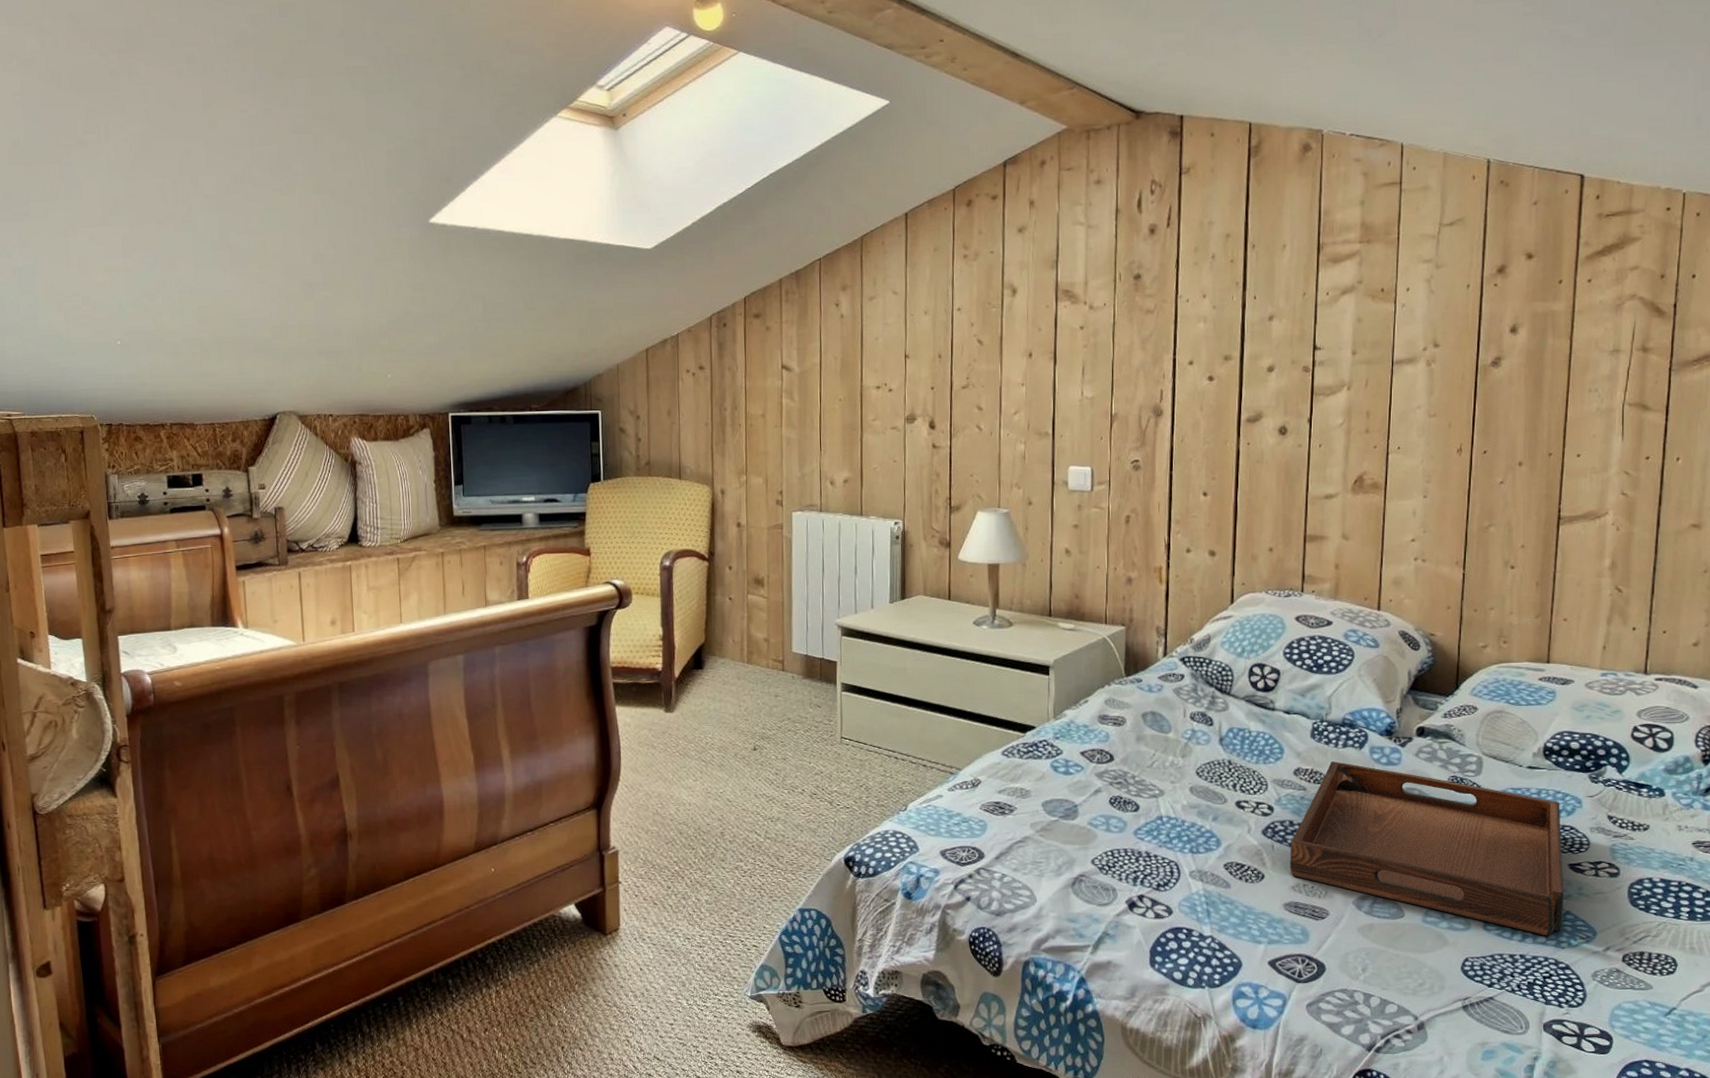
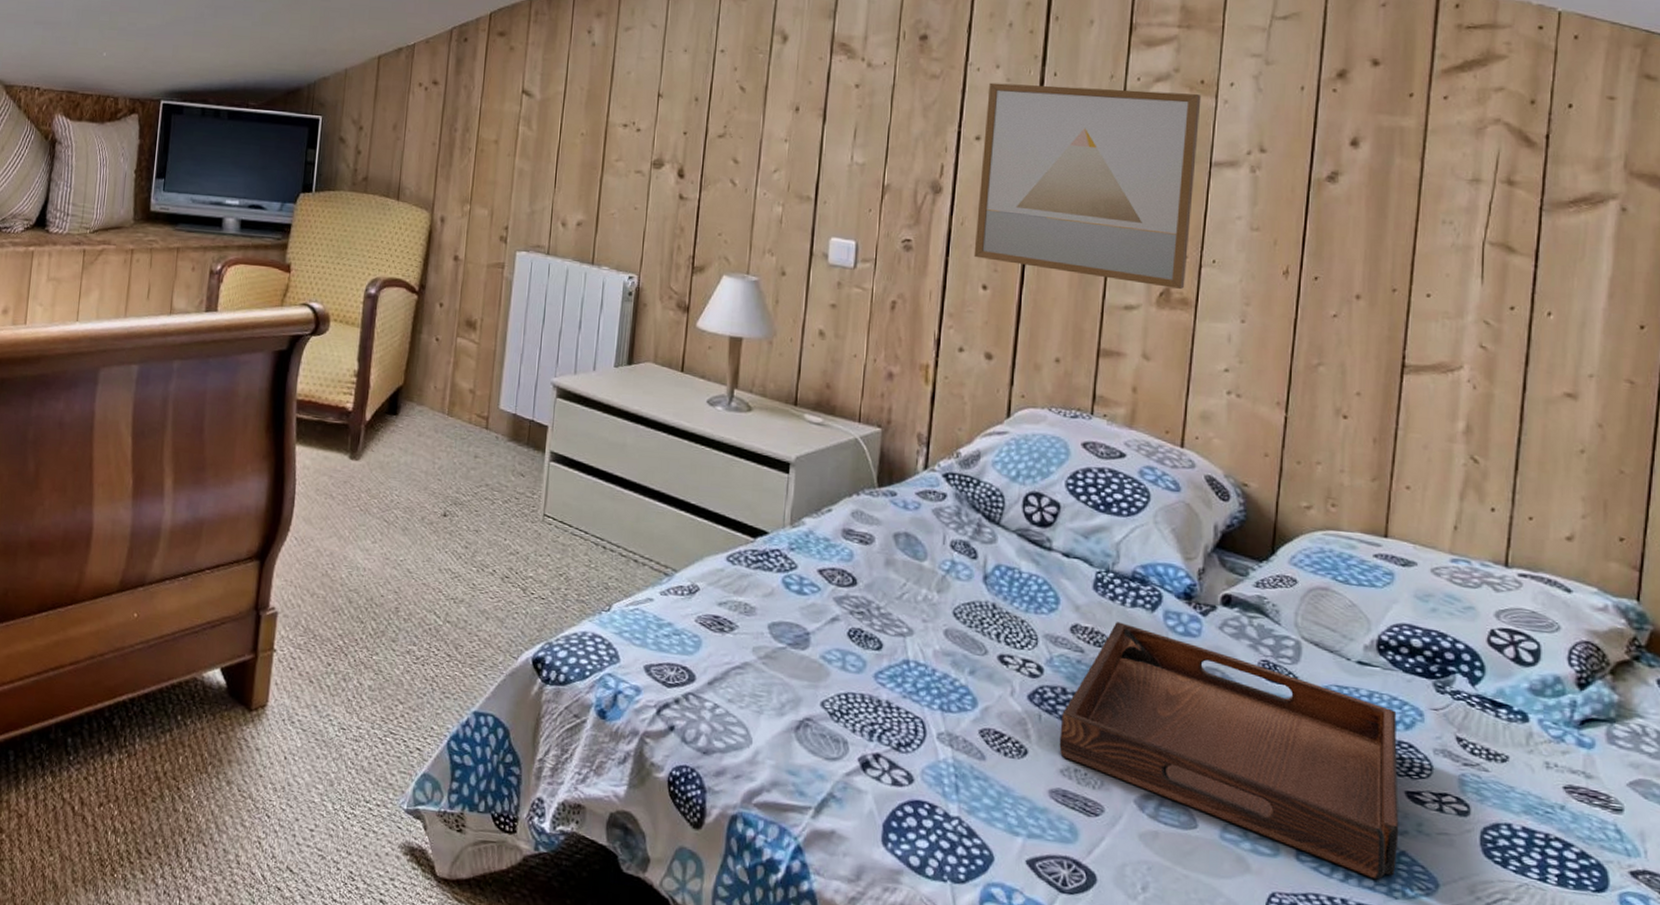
wall art: none [1194,302,1382,475] -> present [973,82,1202,289]

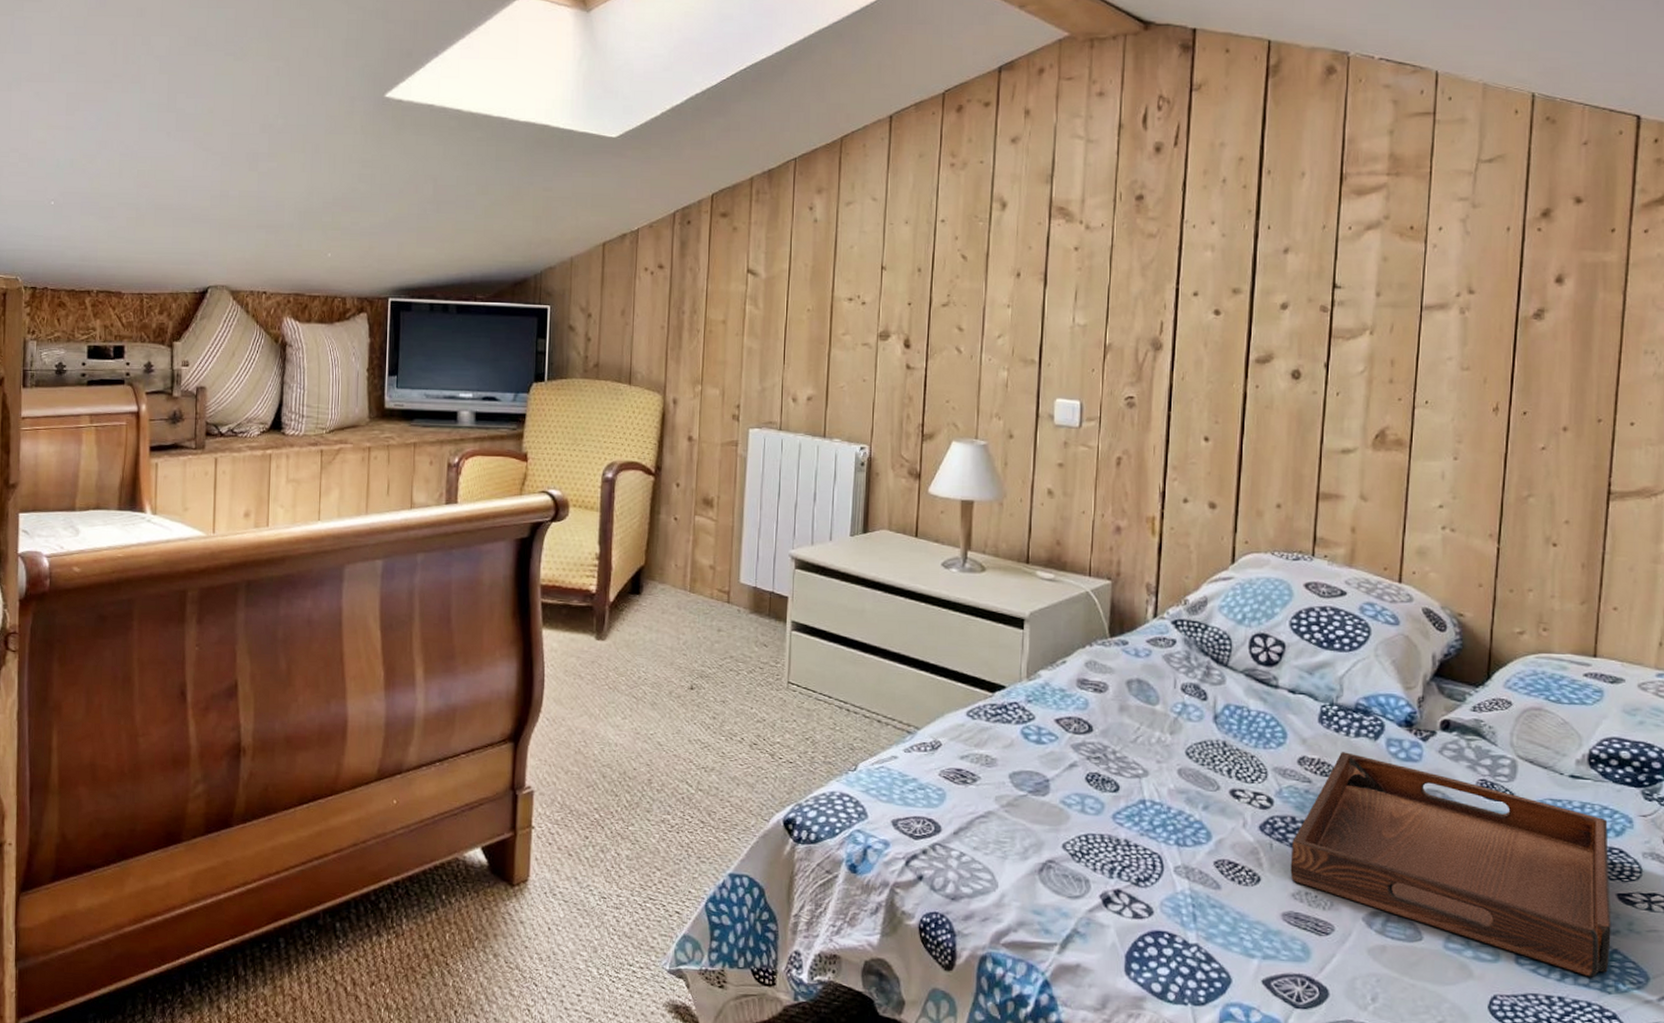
wall art: present [973,82,1202,289] -> none [1195,238,1411,430]

